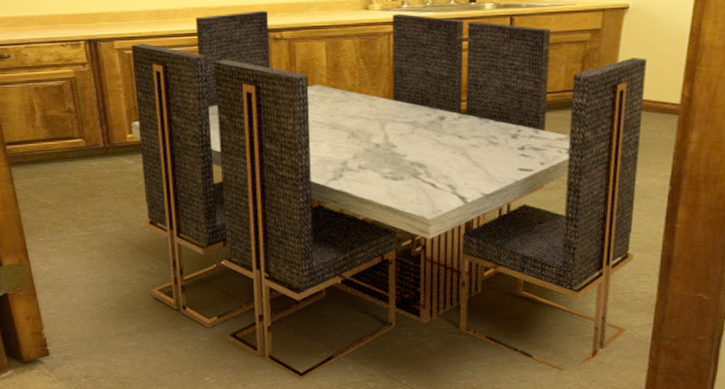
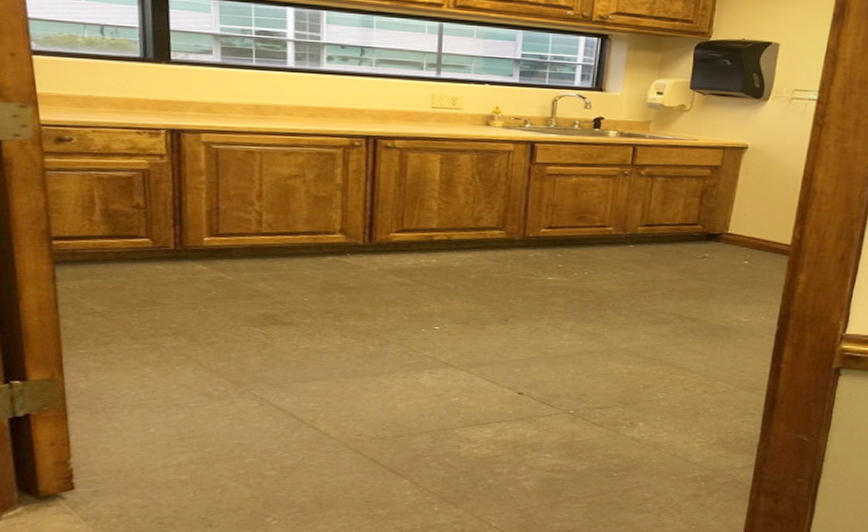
dining table: present [131,10,648,380] -> none [210,115,763,522]

